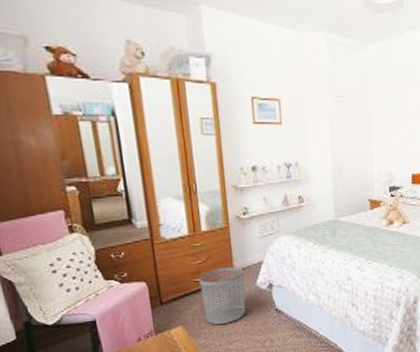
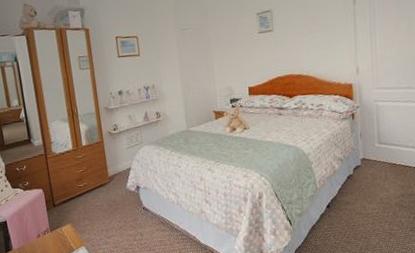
waste bin: present [199,266,246,325] -> none [82,173,120,223]

